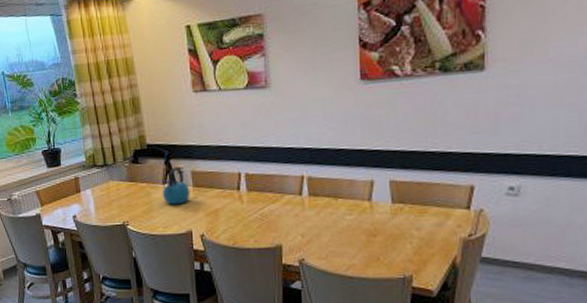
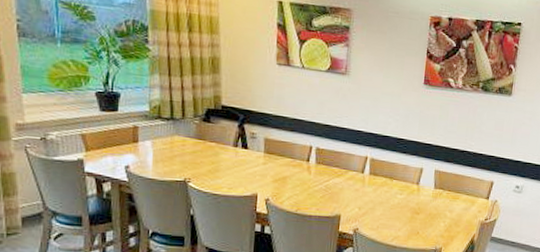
kettle: present [162,166,190,205] -> none [231,131,261,168]

